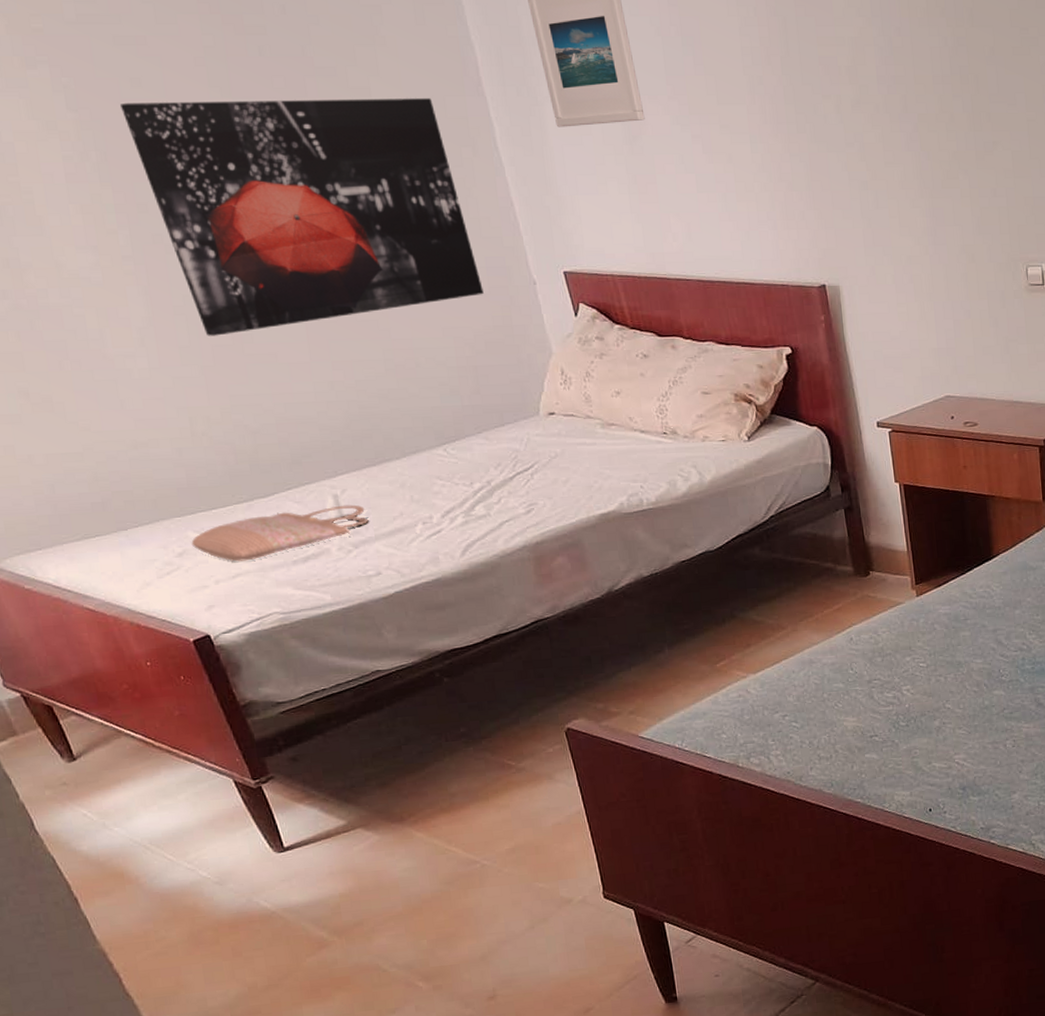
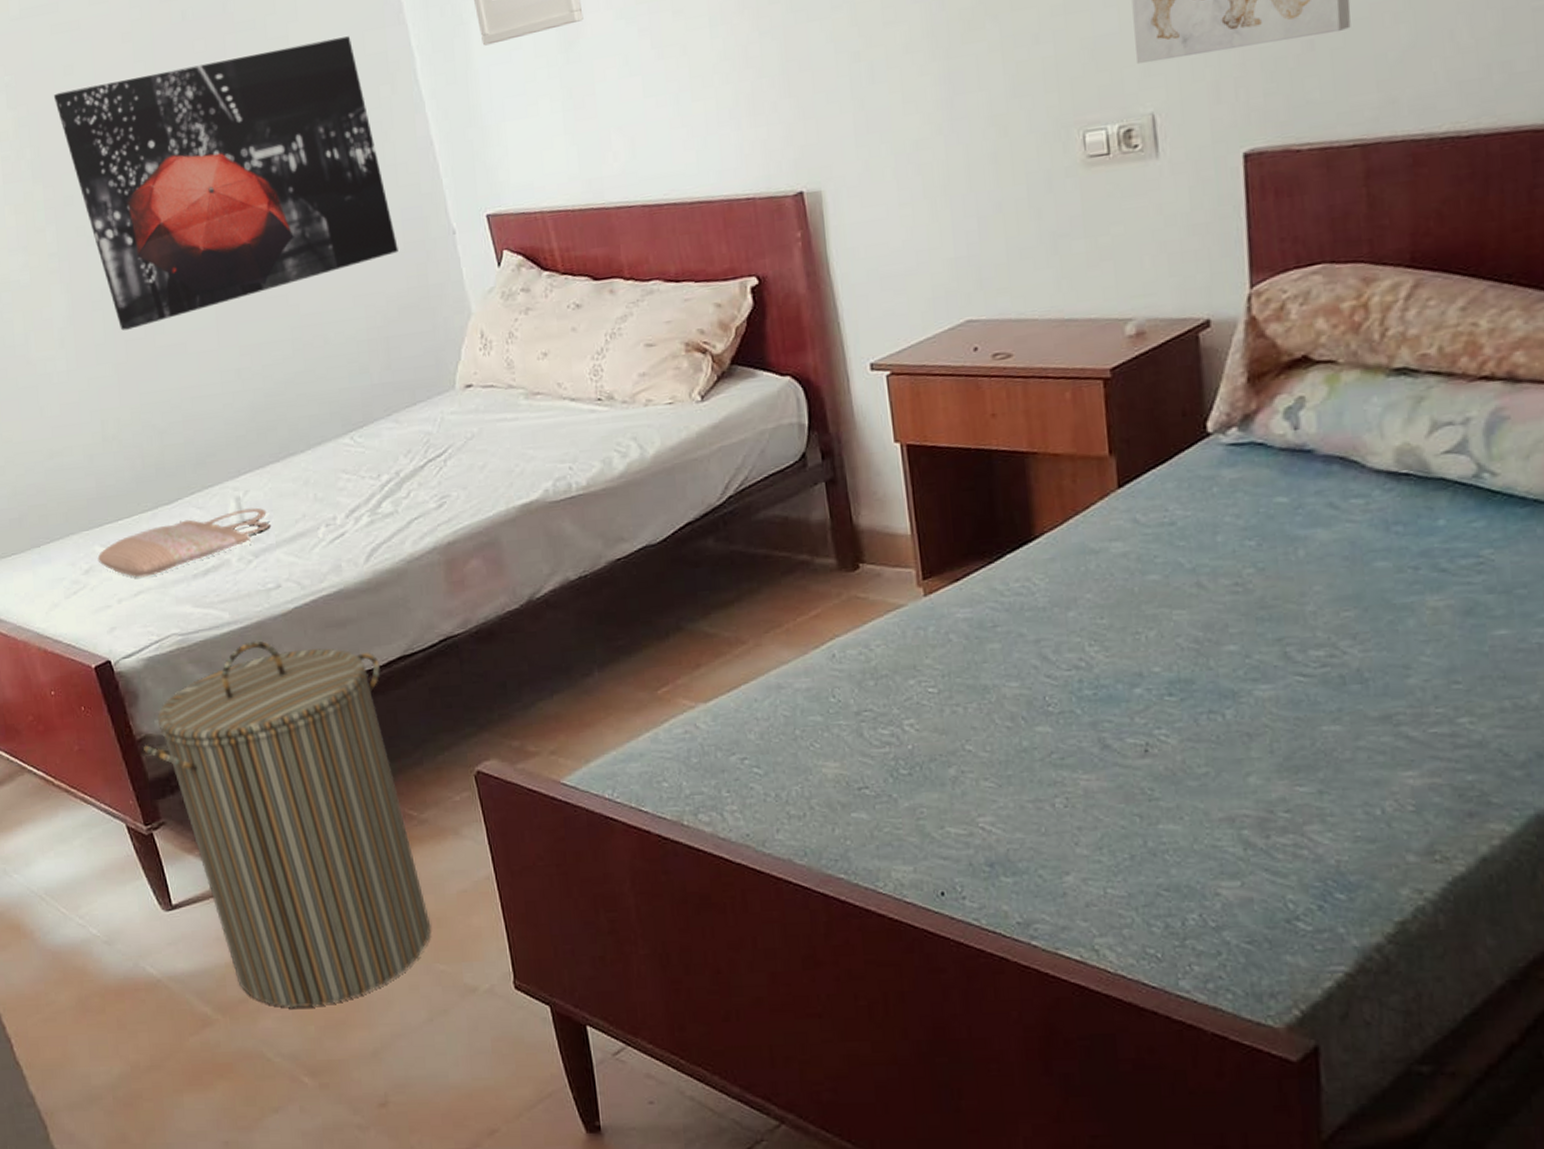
laundry hamper: none [248,620,530,927] -> present [144,640,431,1008]

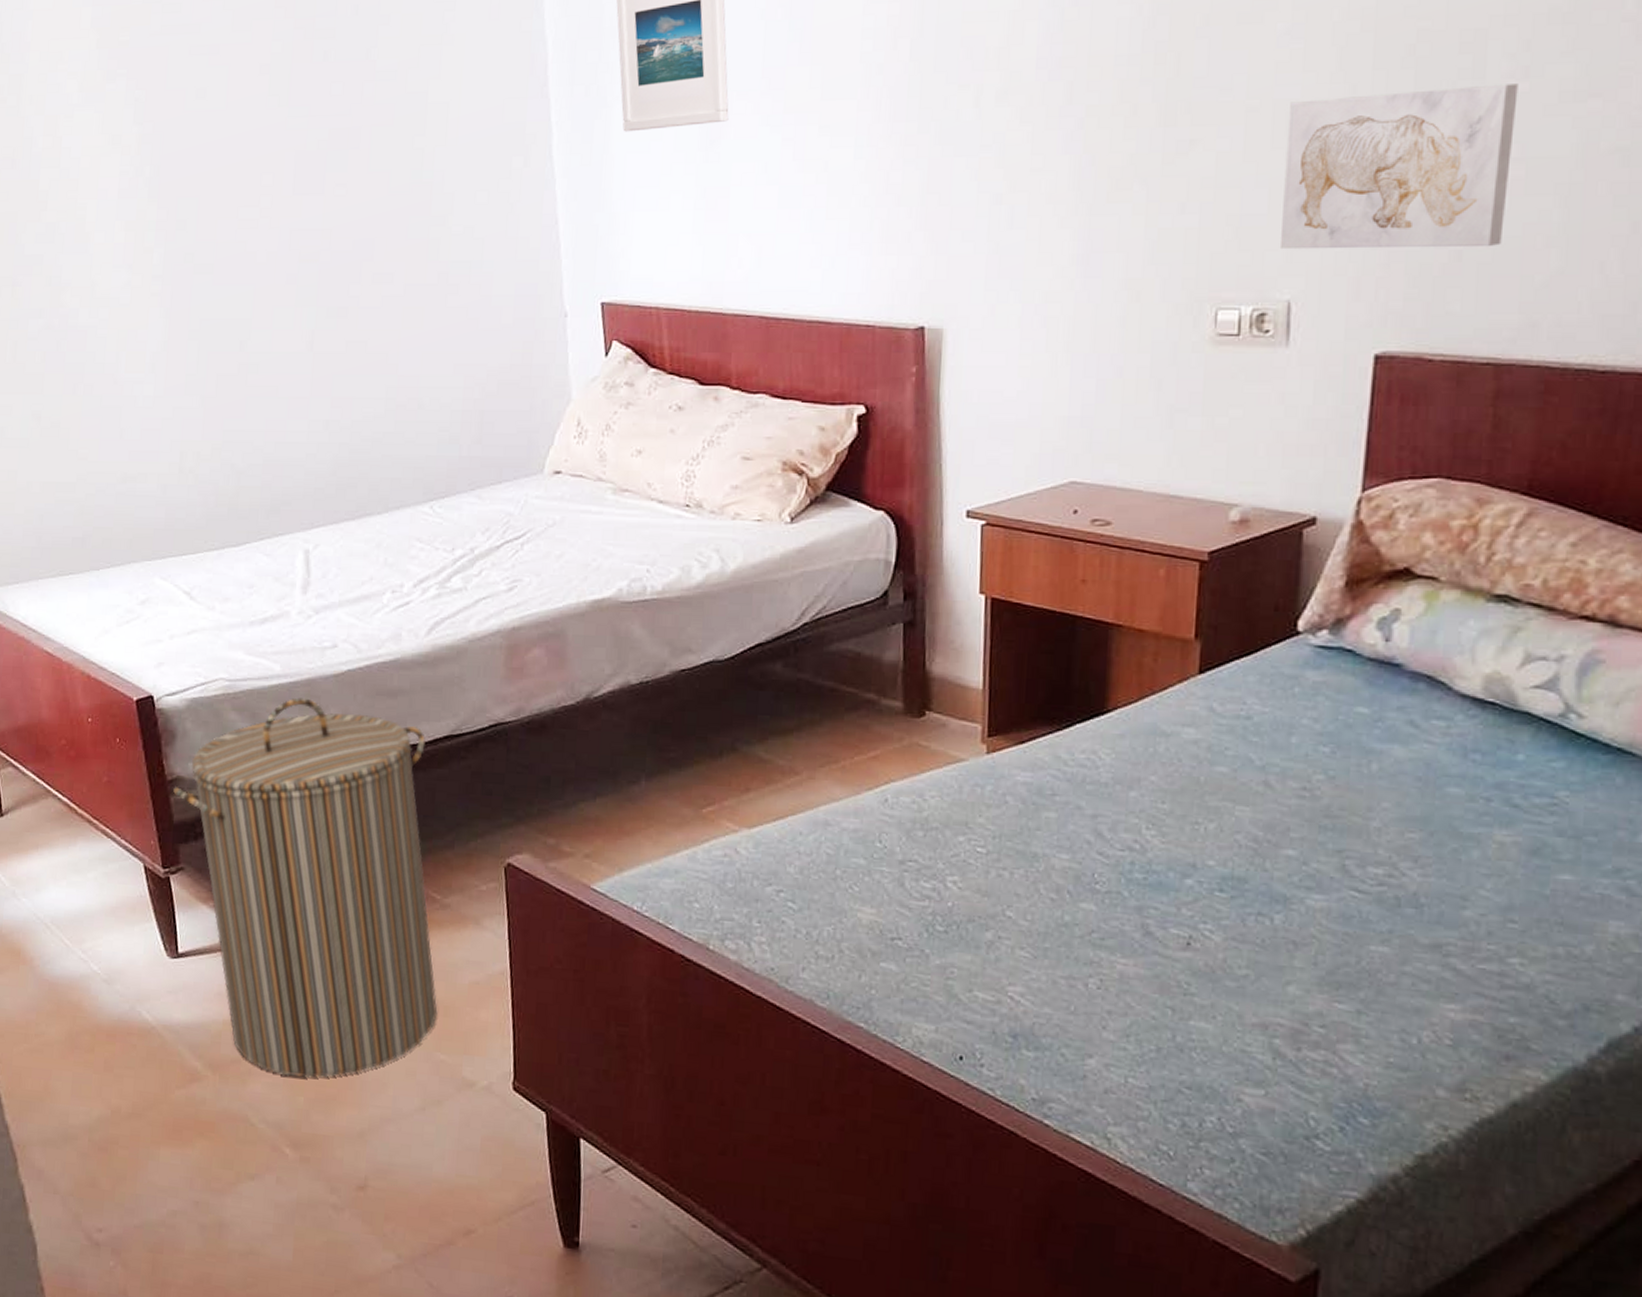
wall art: present [53,36,398,331] -> none [181,102,507,364]
shopping bag: present [97,507,270,578] -> none [155,562,336,617]

